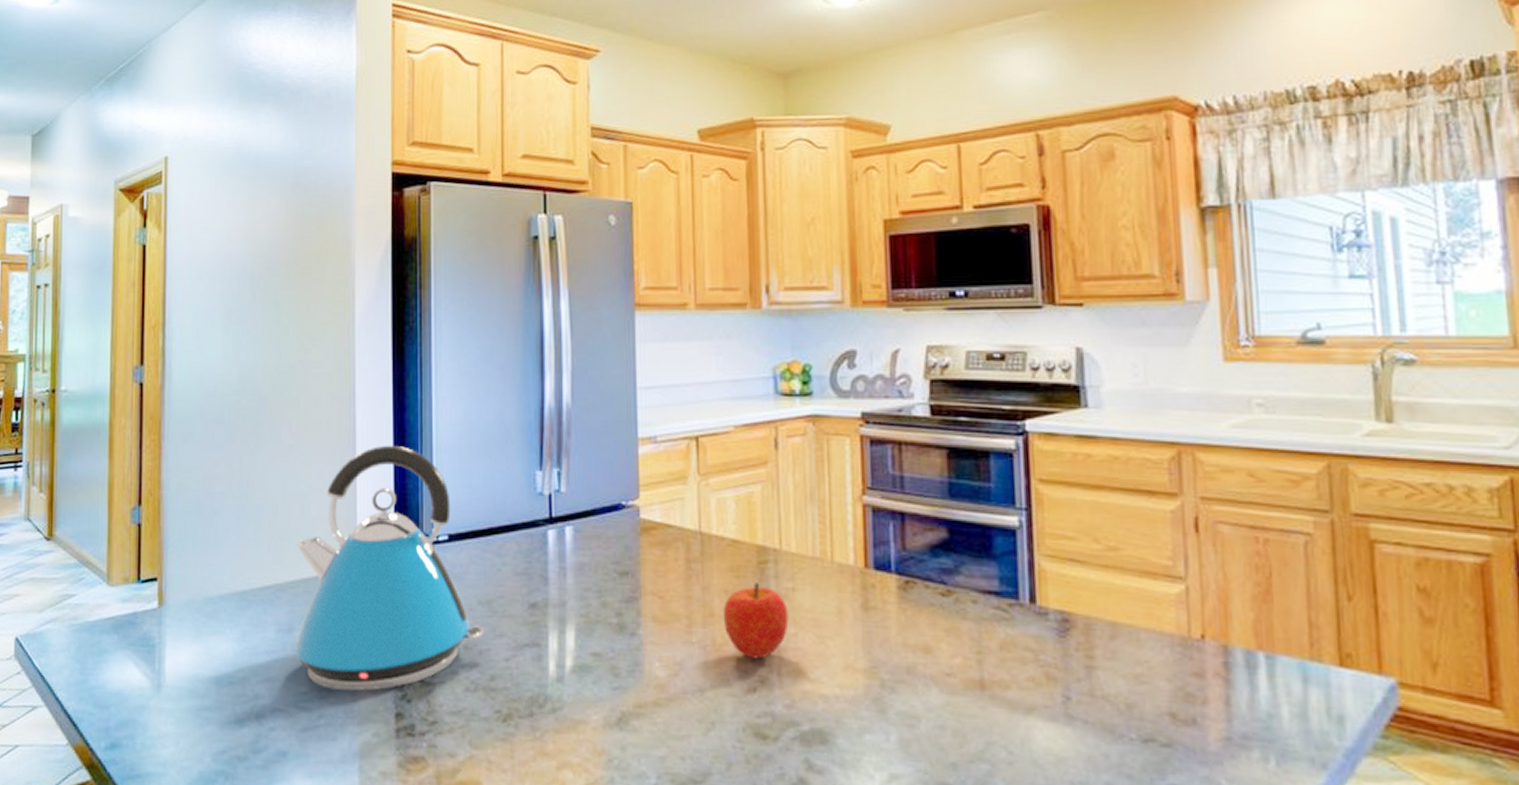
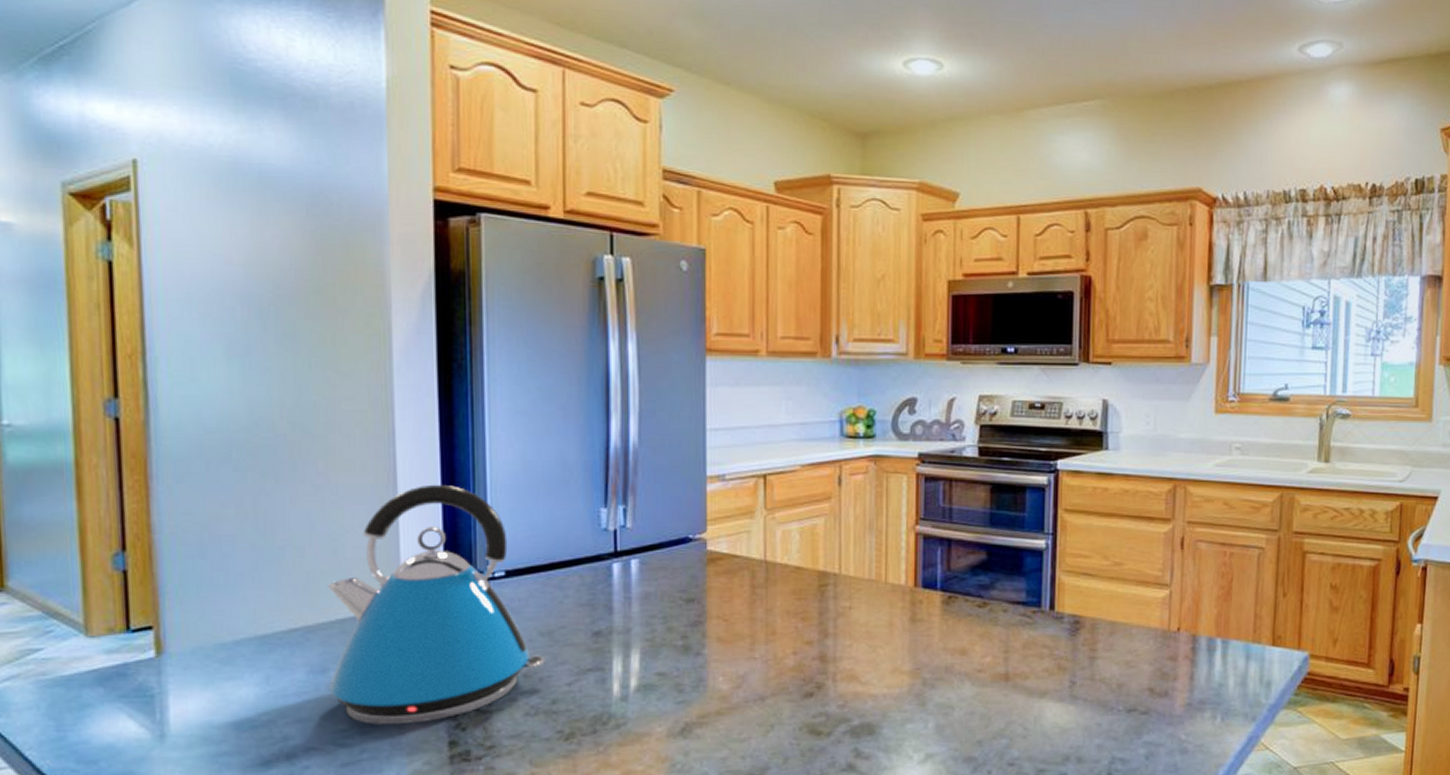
fruit: present [722,583,789,659] -> none [784,603,845,669]

